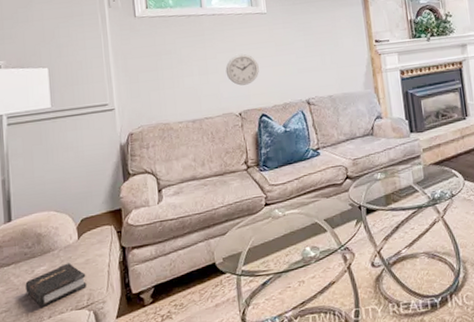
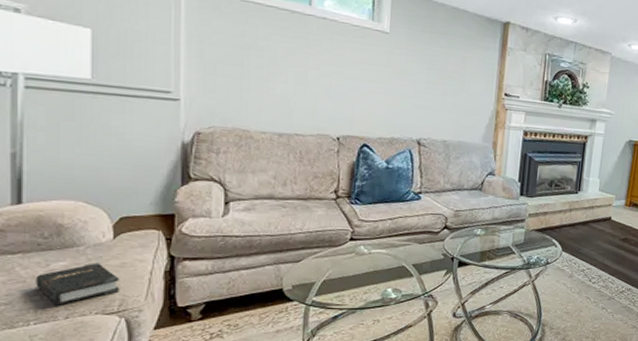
wall clock: present [225,53,259,86] -> none [328,71,369,108]

